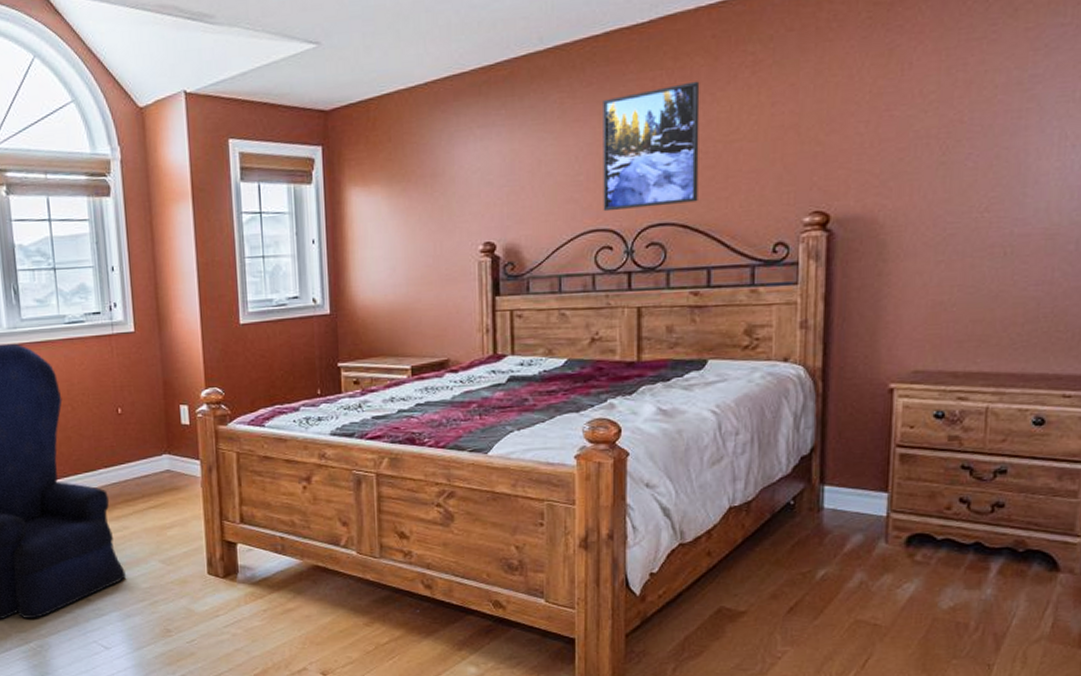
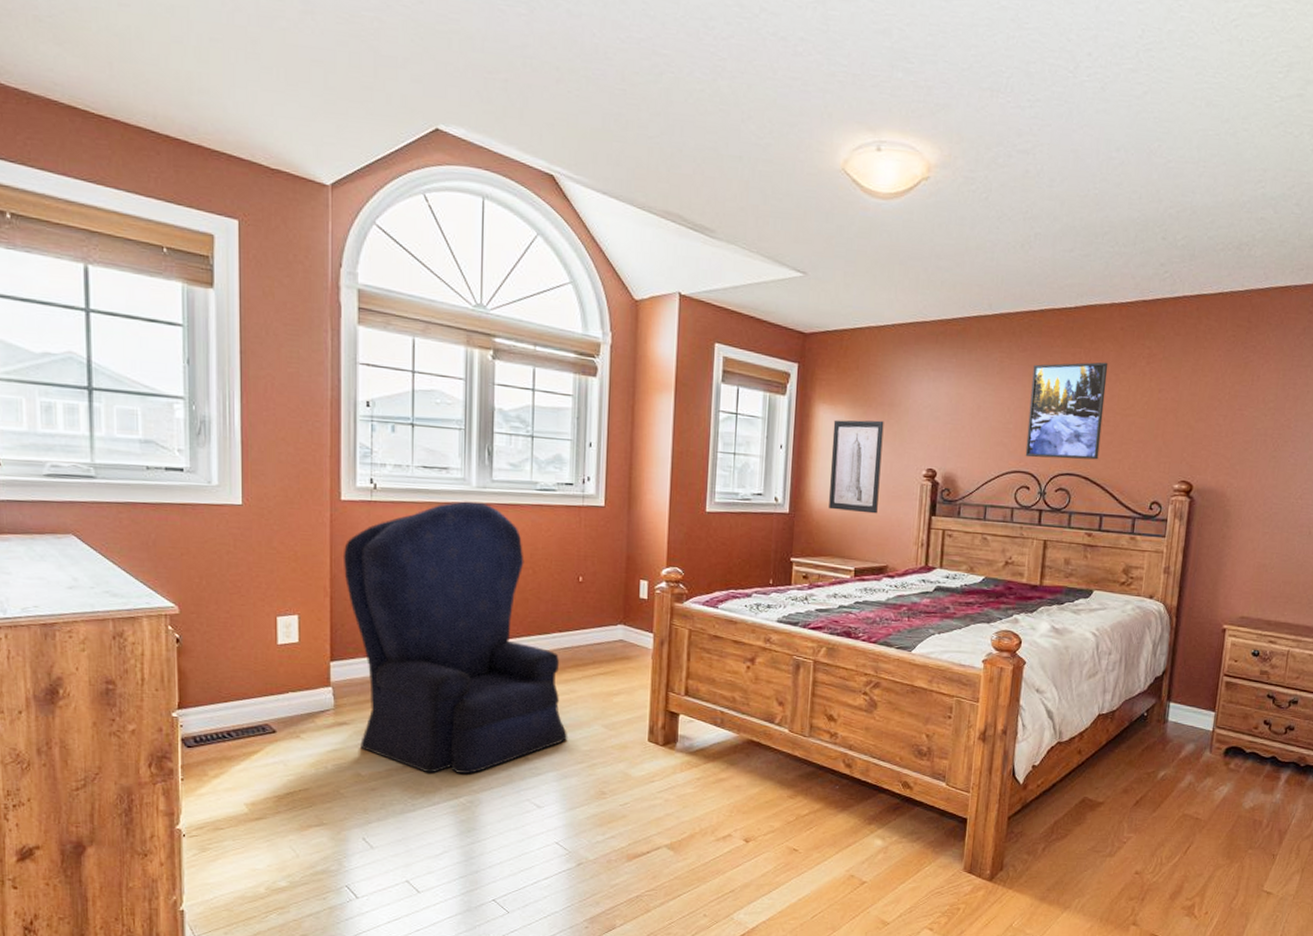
wall art: none [369,195,430,304] -> present [829,419,884,514]

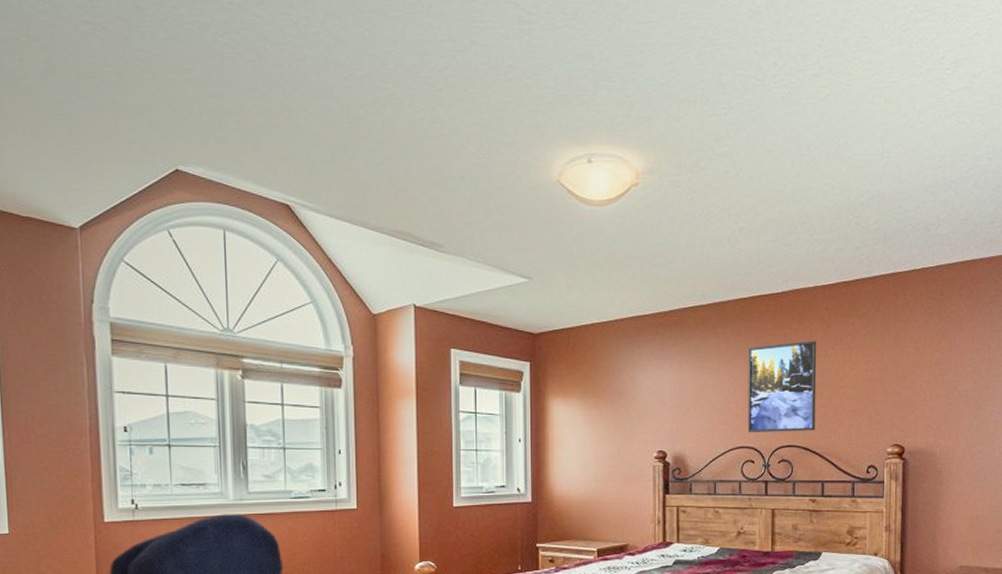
wall art: present [829,419,884,514] -> none [567,409,614,497]

